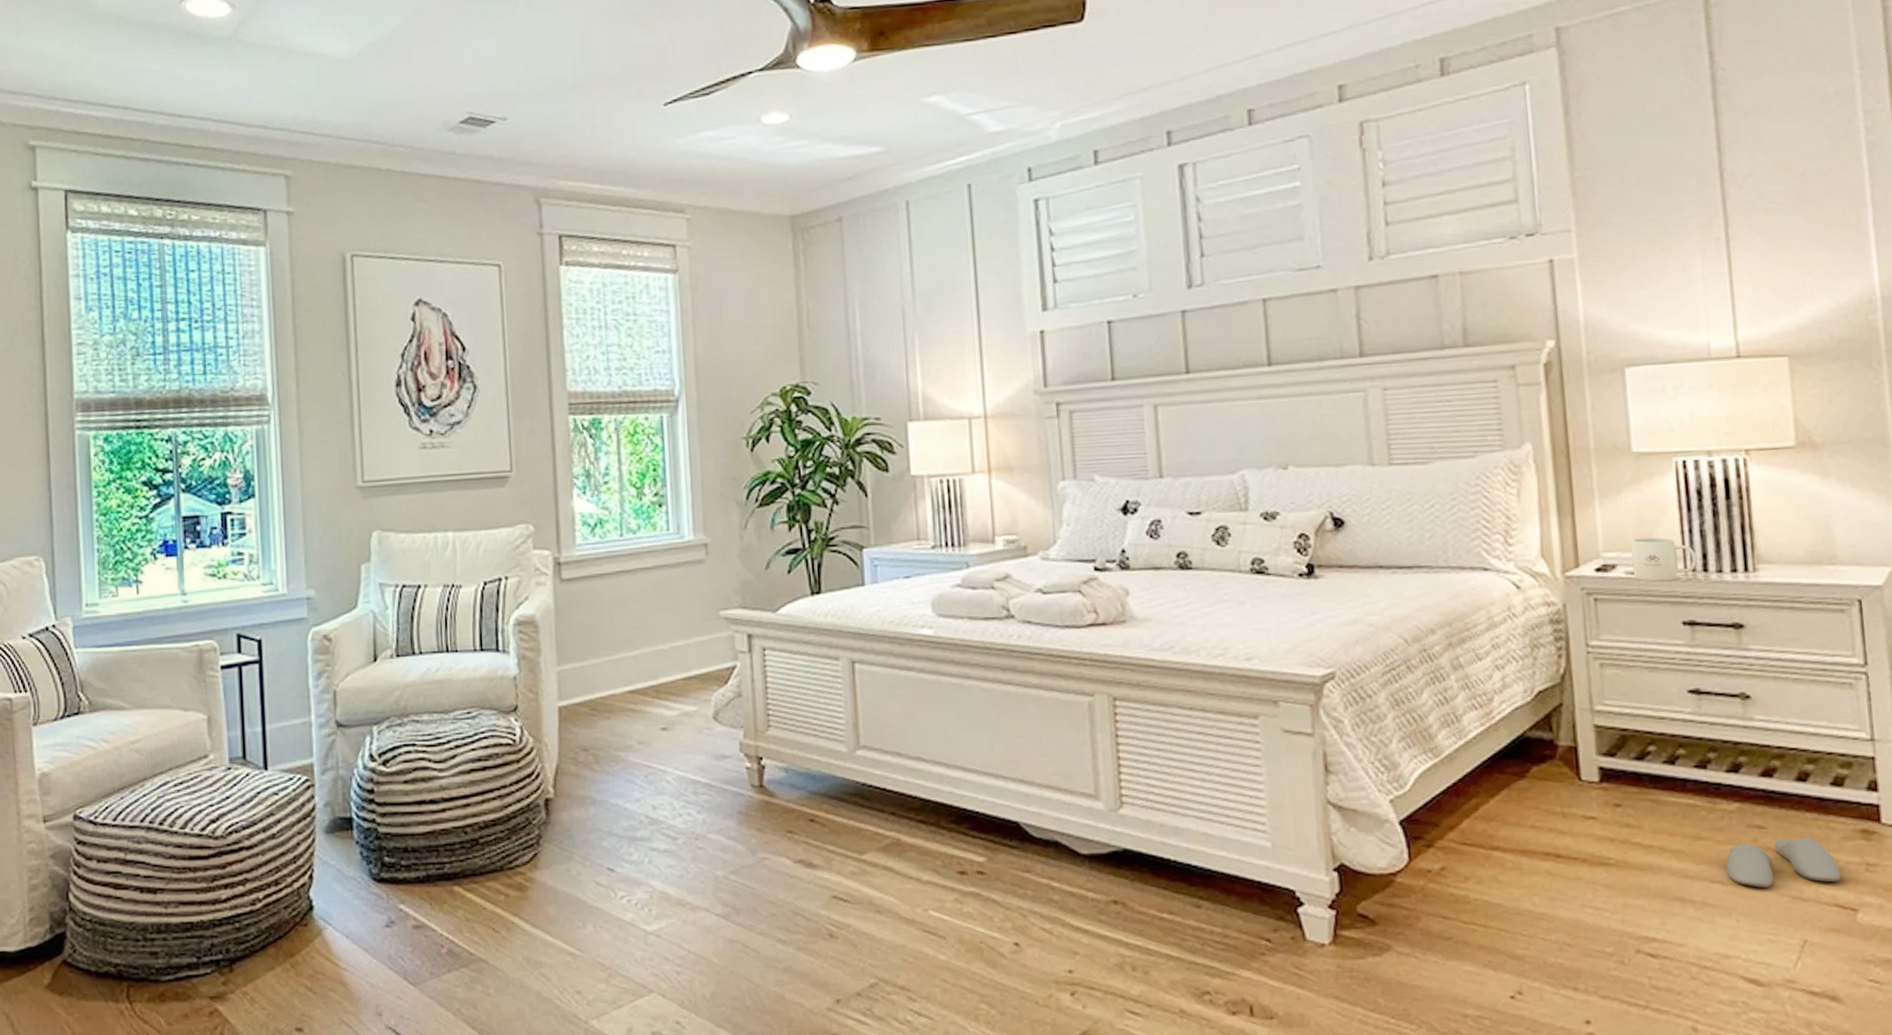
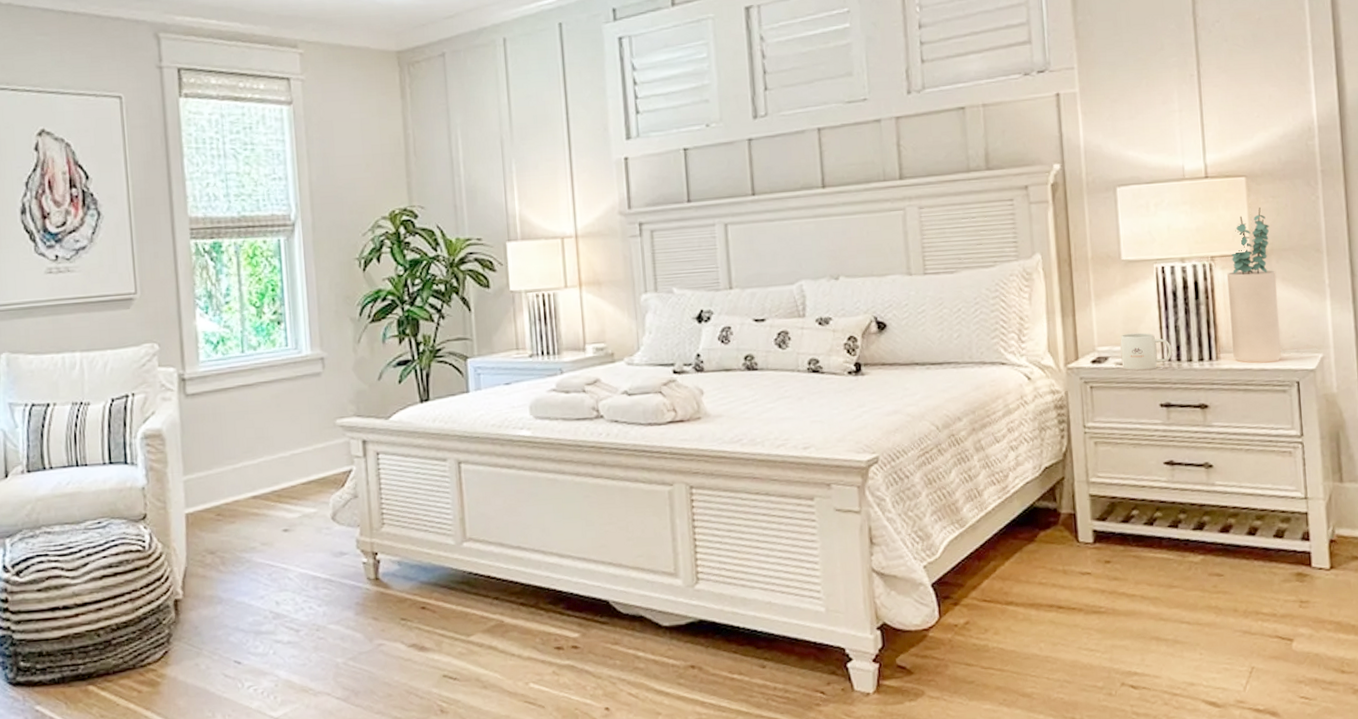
slippers: present [1726,838,1841,889] -> none [1192,582,1281,626]
vase: none [1765,393,1838,577] -> present [1226,208,1281,363]

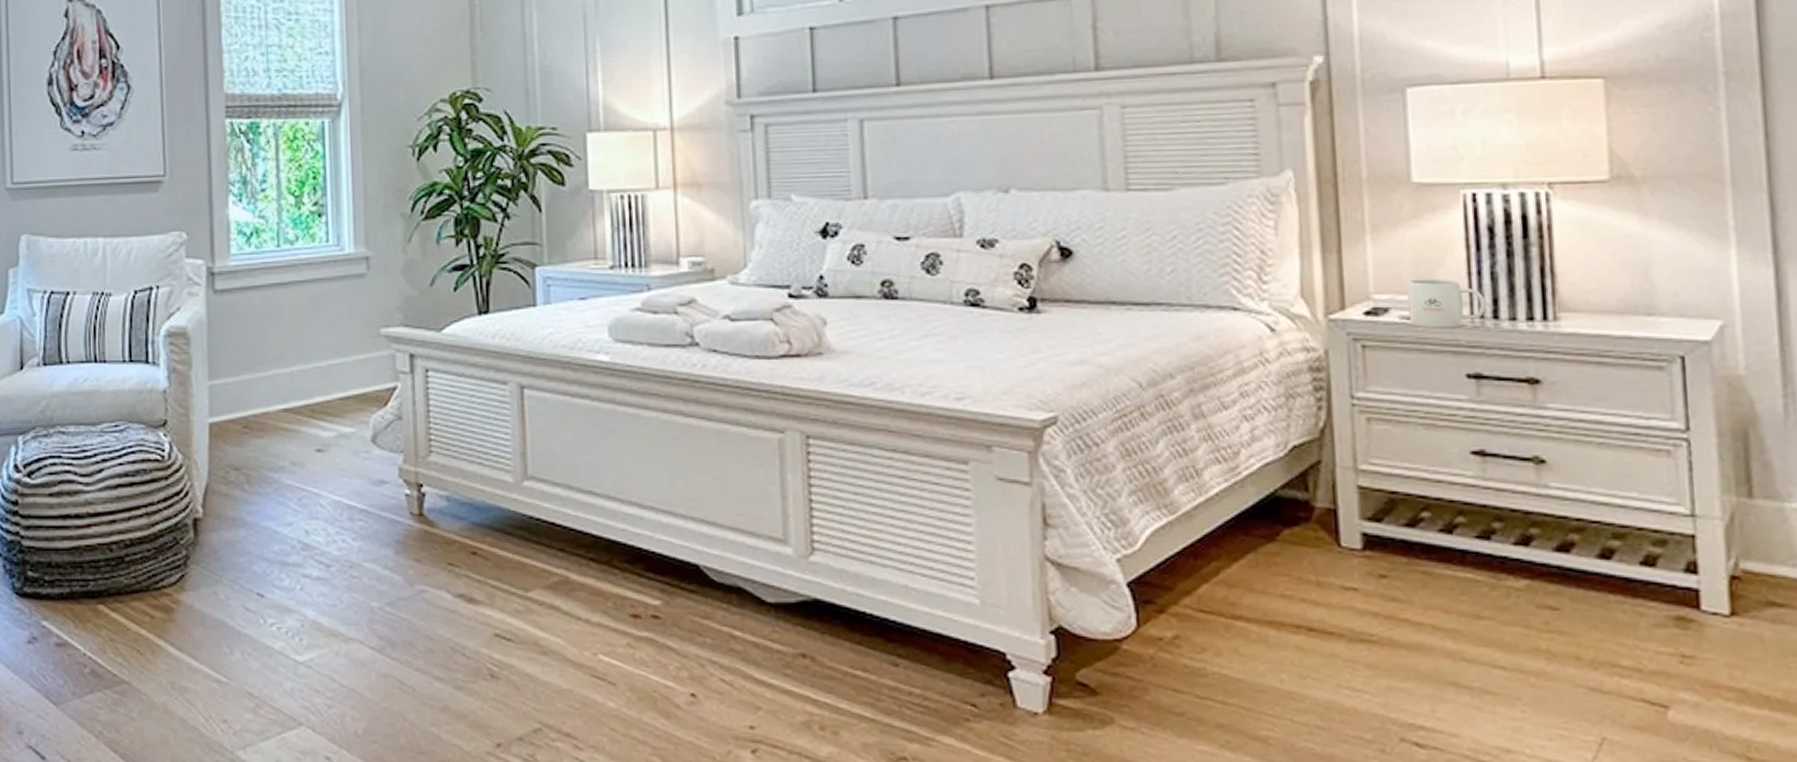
vase: present [1226,208,1281,363] -> none [1571,120,1656,329]

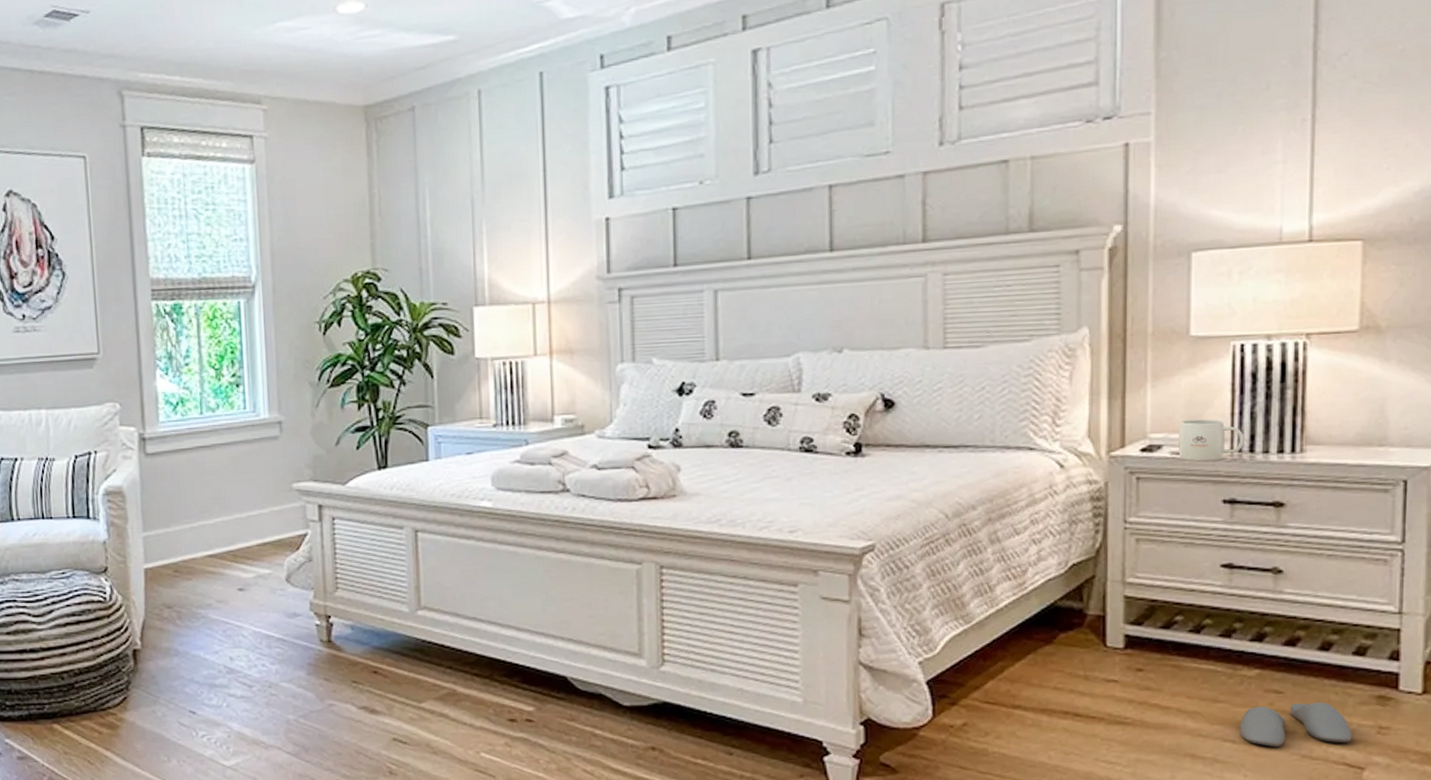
slippers: none [1510,622,1650,677] -> present [1240,702,1352,748]

